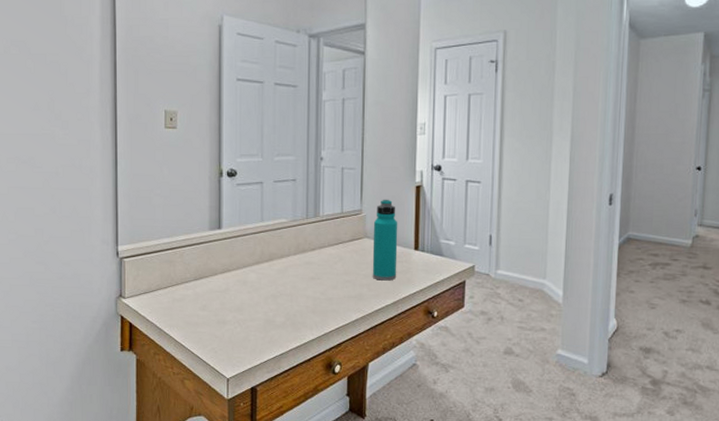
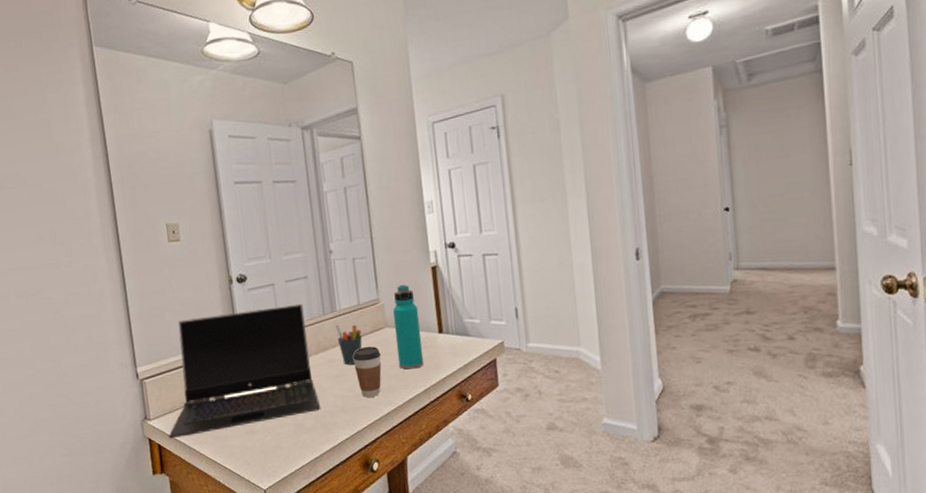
laptop computer: none [141,204,293,319] -> present [168,303,321,439]
pen holder: none [317,229,341,269] -> present [336,324,363,365]
coffee cup: none [329,253,357,303] -> present [353,346,382,397]

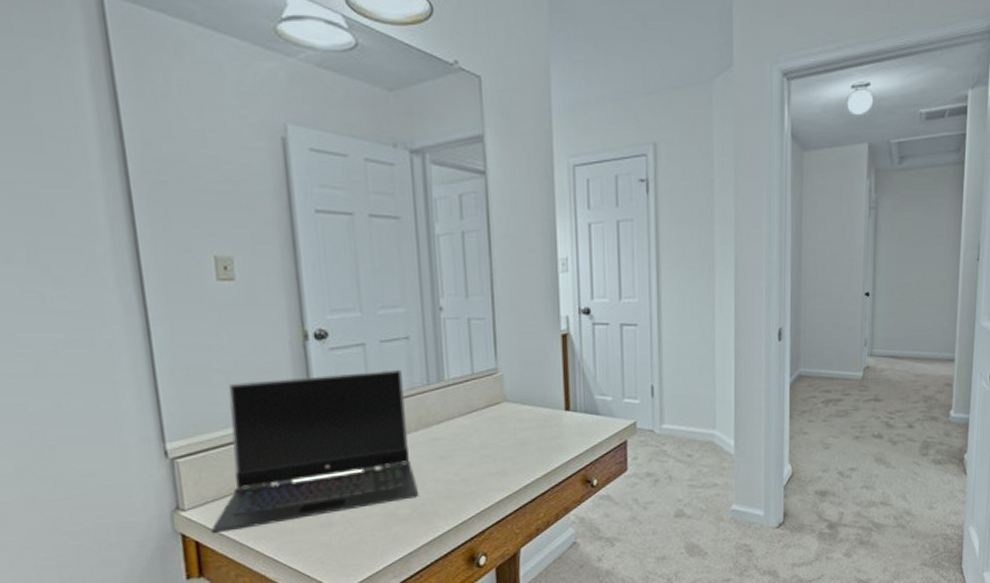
pen holder: present [336,324,363,365] -> none [442,396,474,444]
coffee cup: present [353,346,382,397] -> none [462,423,496,482]
water bottle: present [392,284,424,370] -> none [513,353,546,451]

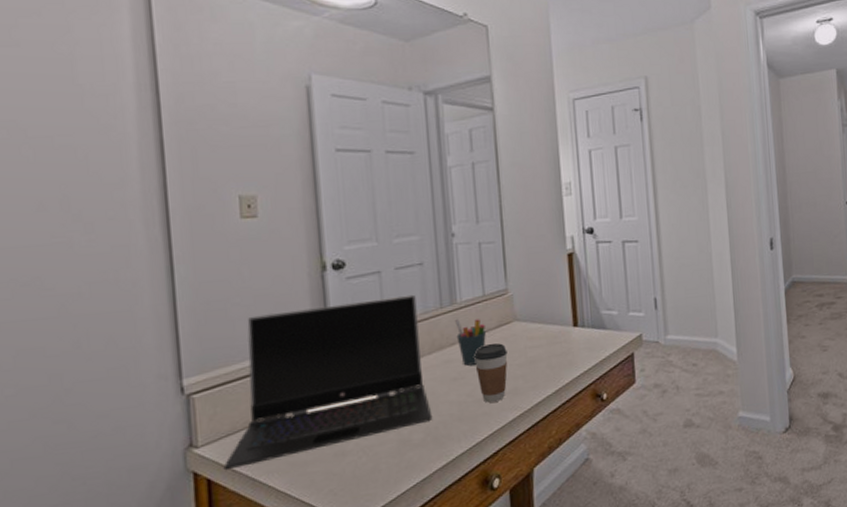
pen holder: none [442,396,474,444] -> present [455,318,486,366]
coffee cup: none [462,423,496,482] -> present [474,343,508,403]

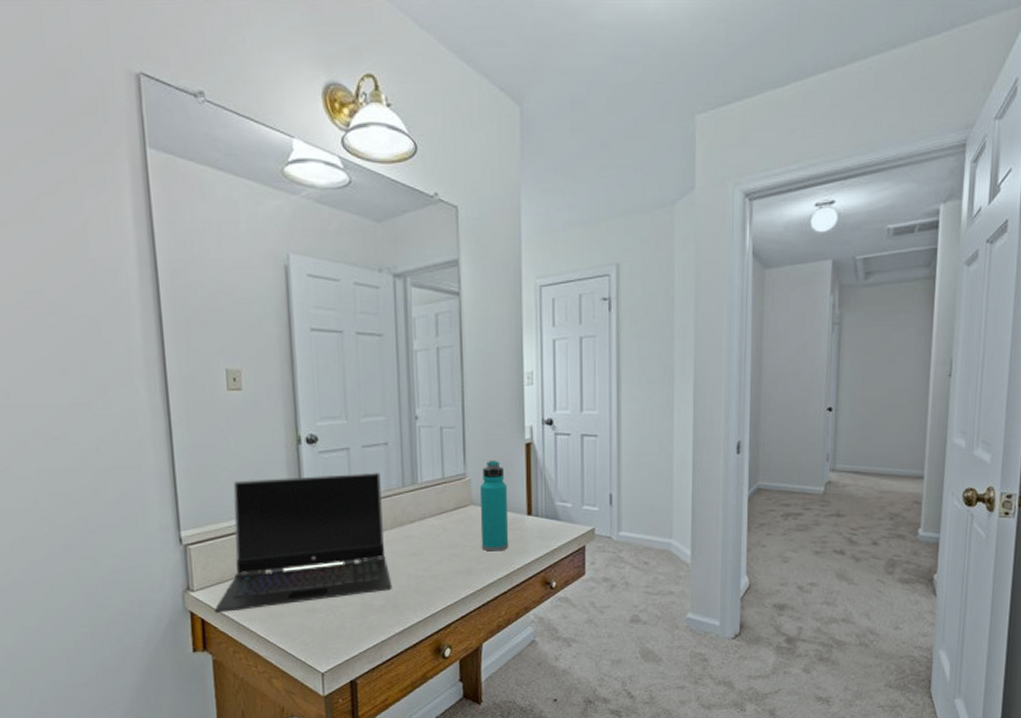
pen holder: present [455,318,486,366] -> none [416,498,444,543]
coffee cup: present [474,343,508,403] -> none [432,524,463,579]
water bottle: none [522,272,556,369] -> present [479,460,509,552]

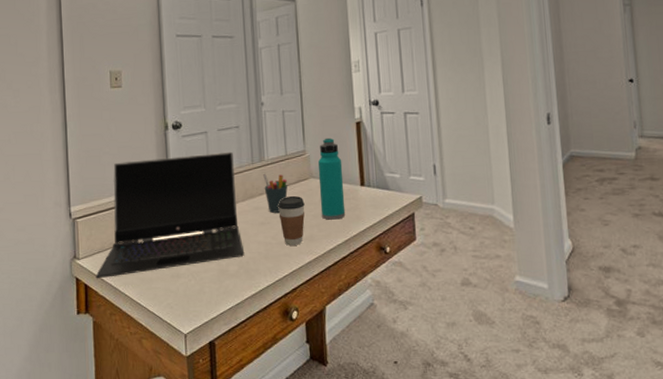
pen holder: none [416,498,444,543] -> present [263,173,288,213]
coffee cup: none [432,524,463,579] -> present [278,195,305,246]

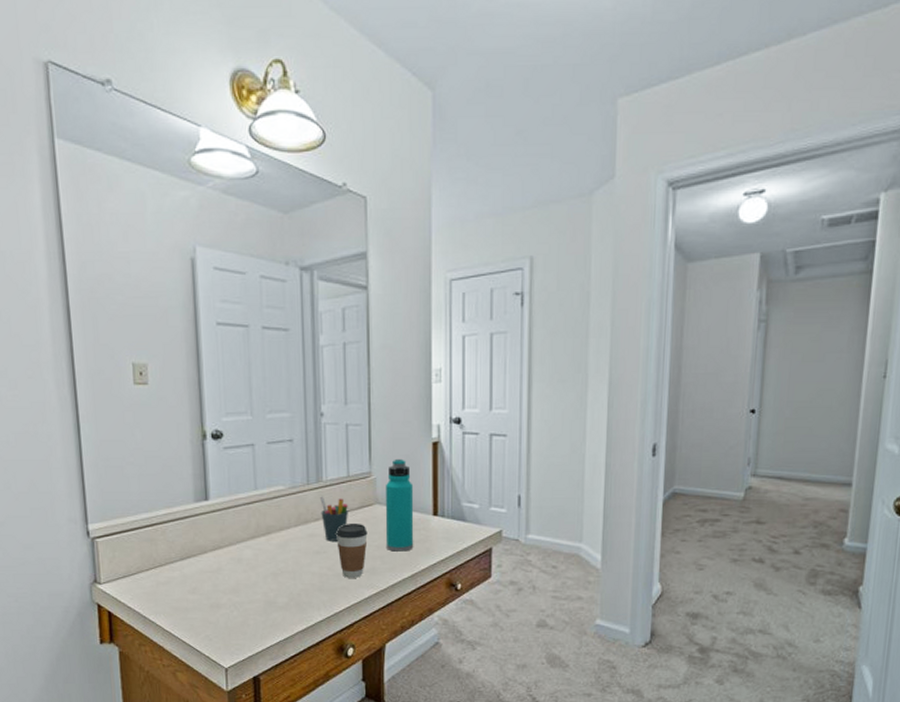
laptop computer: present [95,151,245,279] -> none [120,469,296,606]

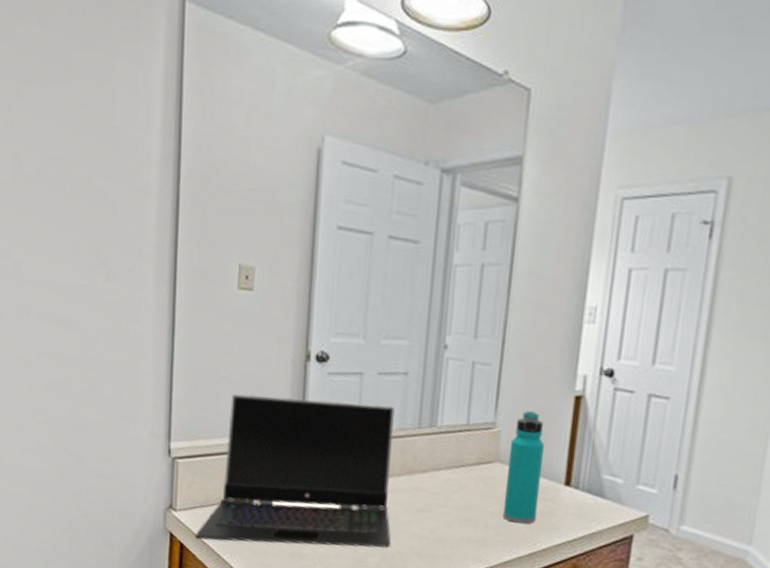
laptop computer: none [120,469,296,606] -> present [195,393,395,548]
pen holder: present [320,496,348,541] -> none [430,444,463,500]
coffee cup: present [336,522,368,578] -> none [445,480,483,547]

